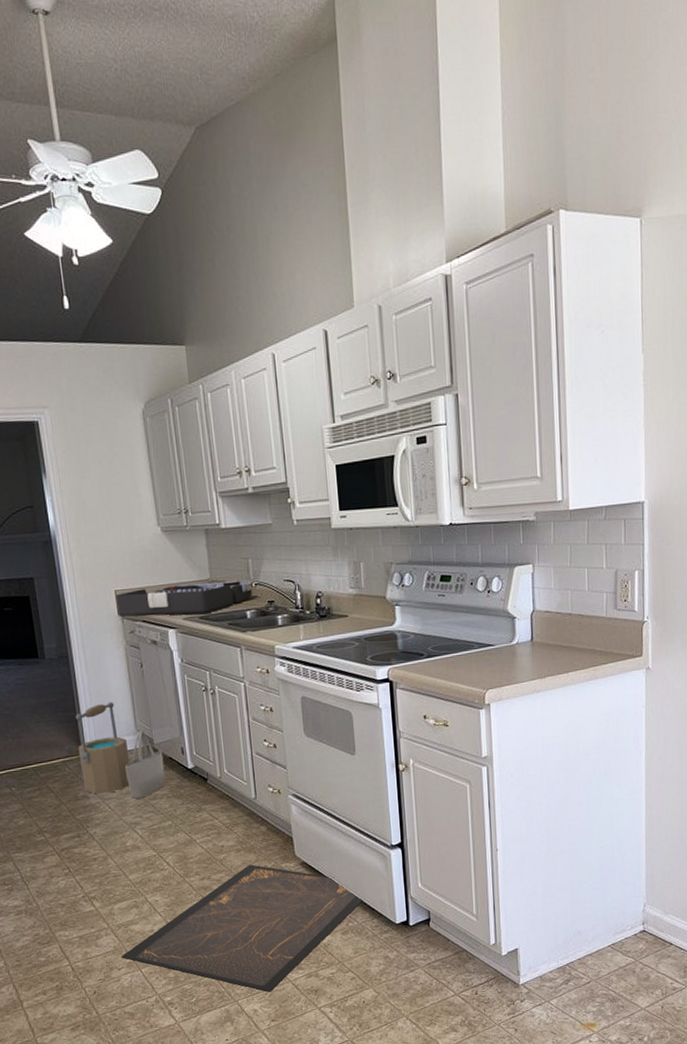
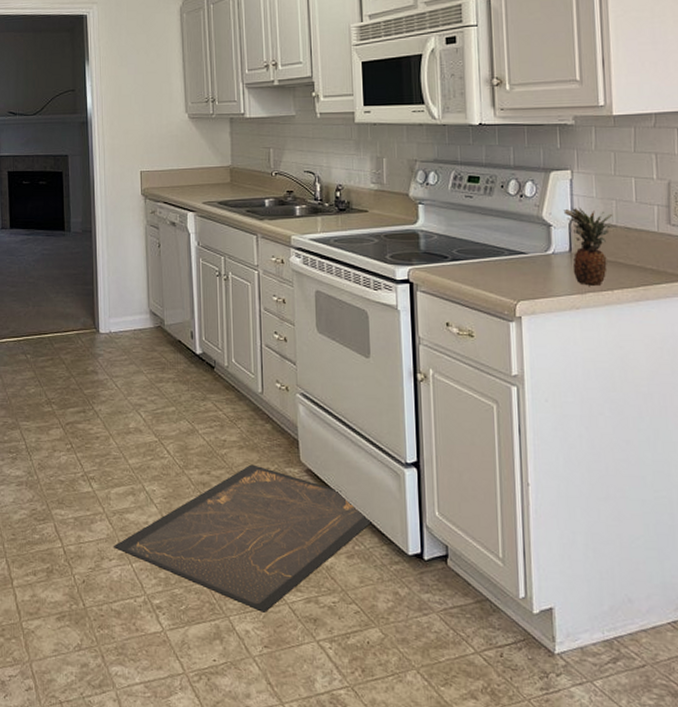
bucket: present [75,702,130,794] -> none [92,279,140,371]
tool set: present [115,580,263,617] -> none [141,168,282,200]
shopping bag: present [124,730,165,799] -> none [134,310,173,381]
fruit: none [526,598,569,671] -> present [563,207,613,286]

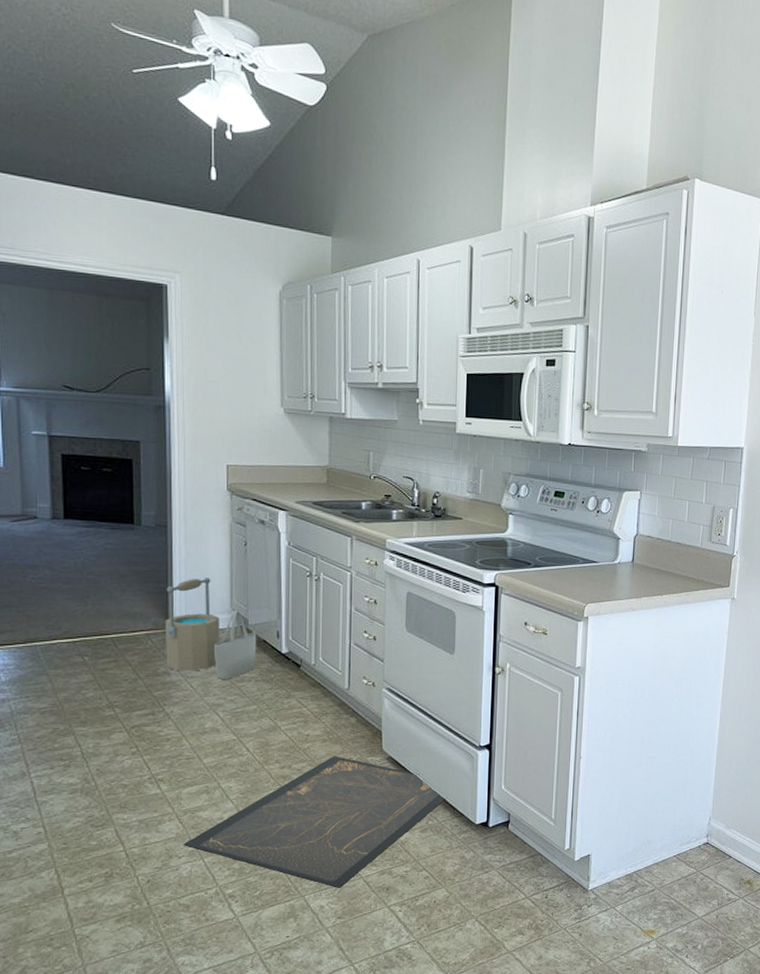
bucket: none [92,279,140,371] -> present [165,578,221,671]
shopping bag: none [134,310,173,381] -> present [213,610,257,680]
fruit: present [563,207,613,286] -> none [631,523,669,591]

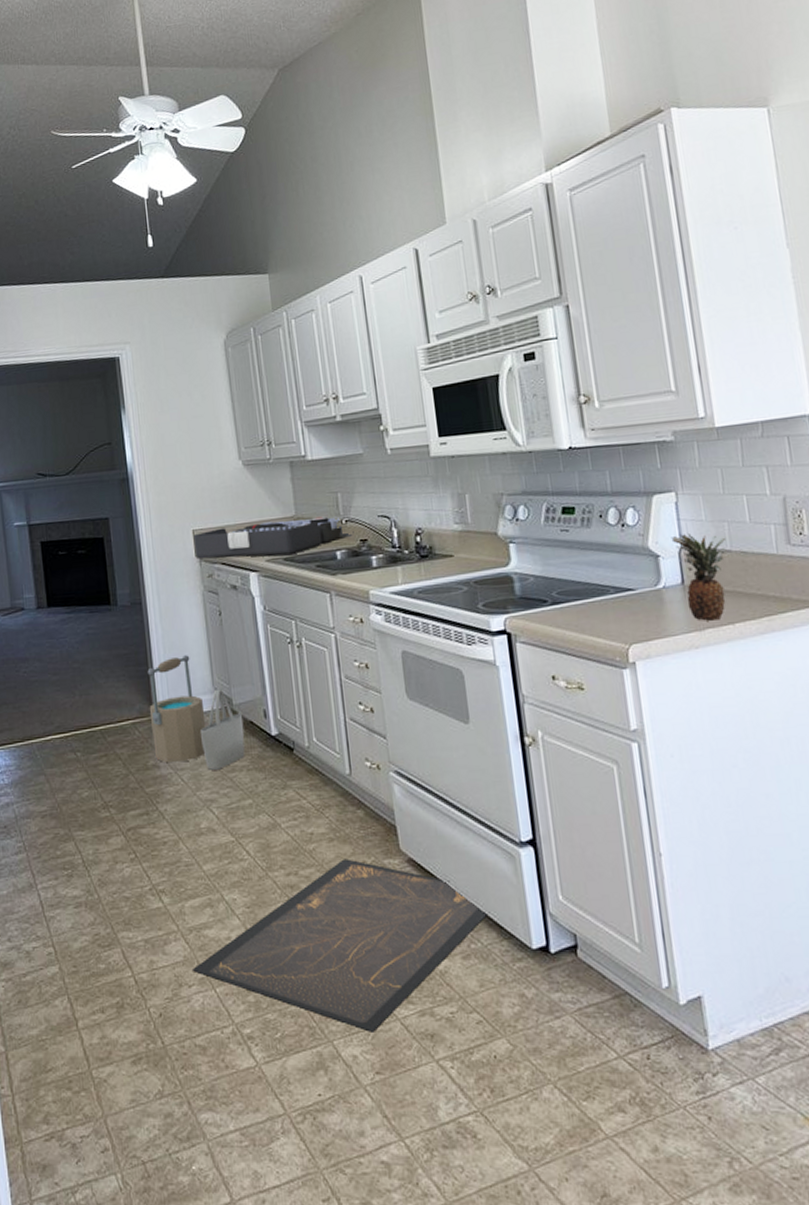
tool set: none [227,467,380,500] -> present [193,516,354,559]
fruit: none [631,523,669,591] -> present [671,532,727,621]

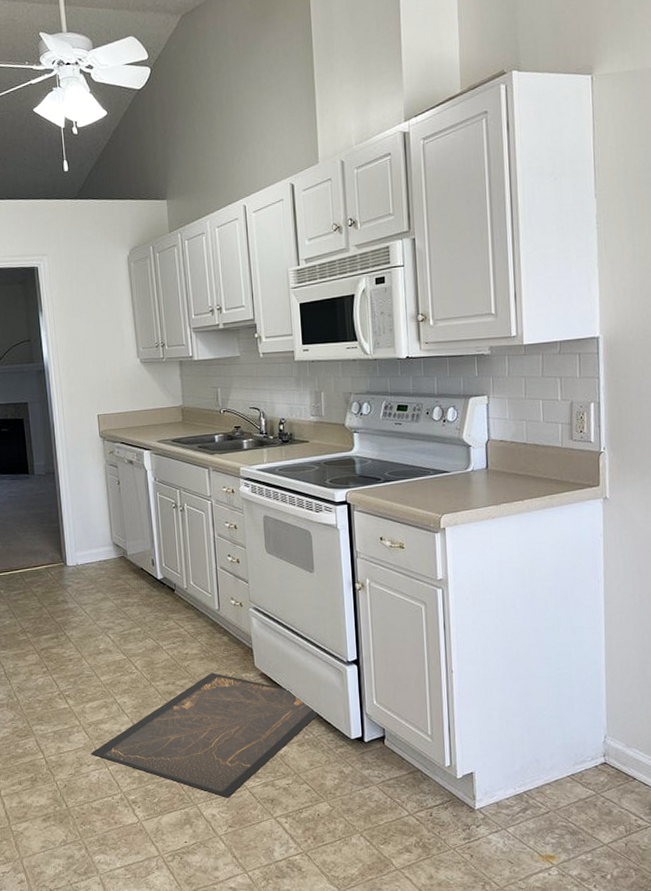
bucket: present [147,655,206,763] -> none [58,515,105,599]
tool set: present [193,516,354,559] -> none [98,407,230,439]
shopping bag: present [199,689,245,771] -> none [100,542,136,606]
fruit: present [671,532,727,621] -> none [481,428,524,498]

